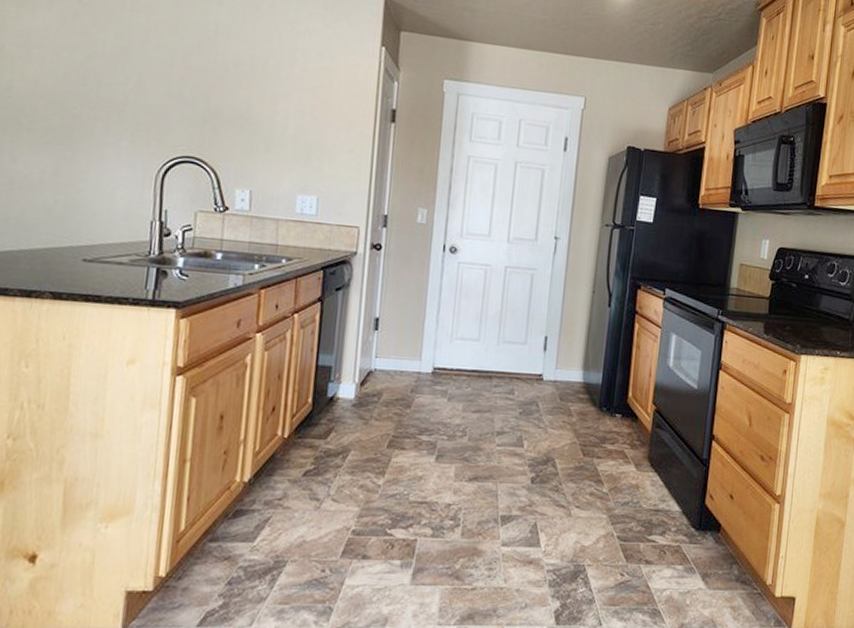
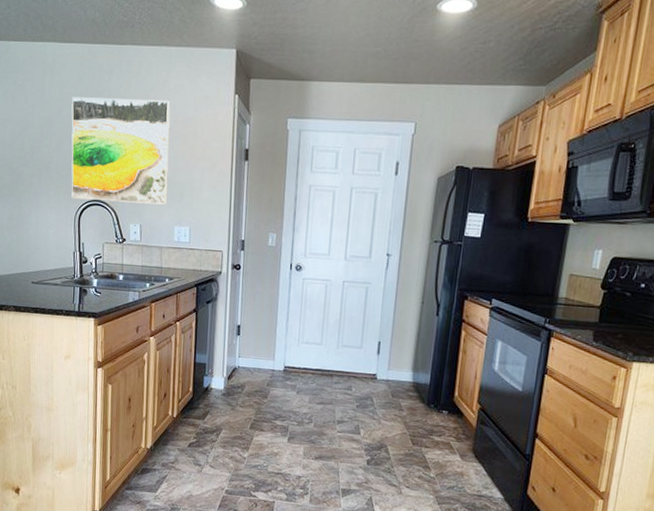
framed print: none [153,26,299,168] -> present [71,97,171,205]

